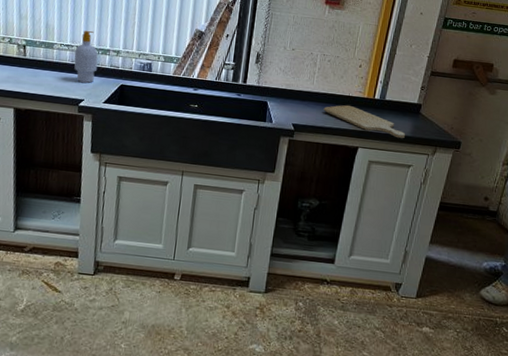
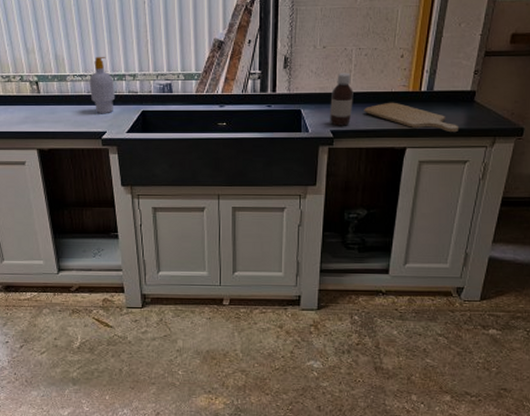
bottle: none [292,73,316,121] -> present [330,72,354,126]

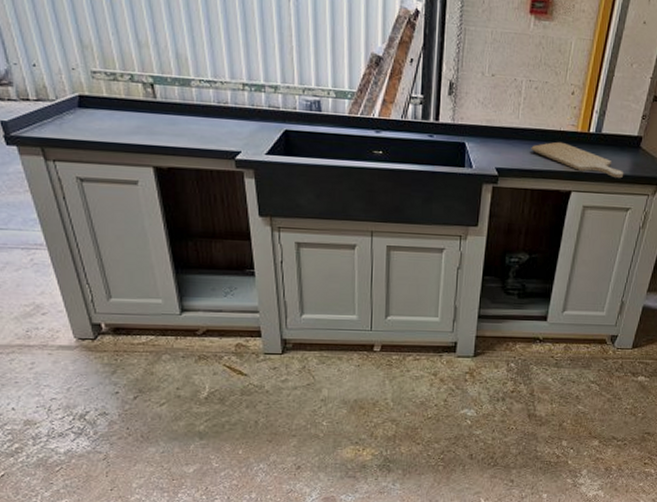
soap bottle: present [89,56,116,113] -> none [219,60,253,130]
bottle: present [330,72,354,126] -> none [495,105,521,164]

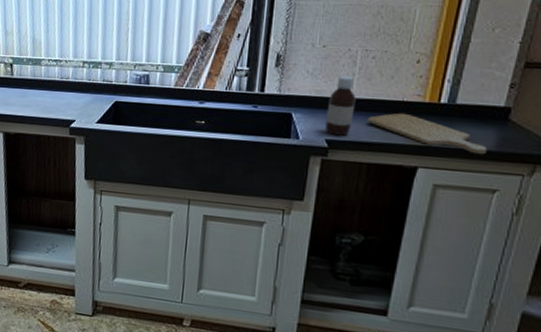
bottle: none [495,105,521,164] -> present [325,75,356,136]

